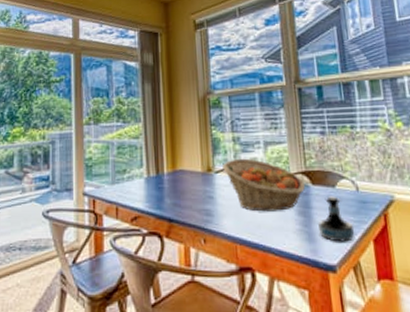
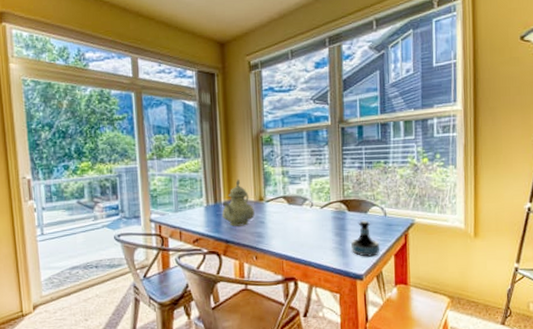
teapot: none [164,146,202,202] -> present [222,179,255,226]
fruit basket: present [223,158,306,212] -> none [273,189,343,234]

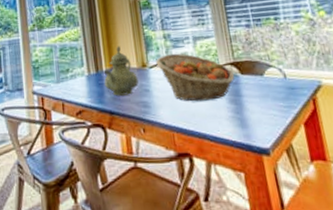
fruit basket: none [273,189,343,234] -> present [156,53,235,102]
tequila bottle: present [351,220,380,257] -> none [249,84,286,127]

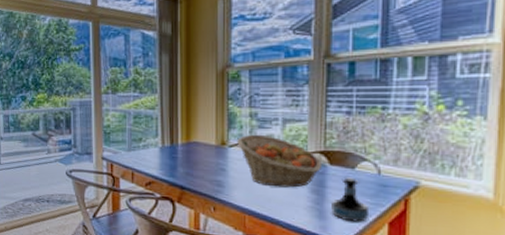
teapot: present [103,45,139,96] -> none [179,119,215,172]
tequila bottle: none [249,84,286,127] -> present [331,177,370,222]

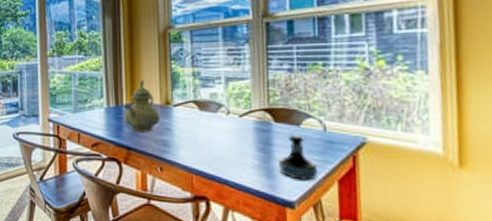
teapot: none [179,119,215,172] -> present [124,79,160,132]
fruit basket: present [237,134,323,188] -> none [181,93,268,146]

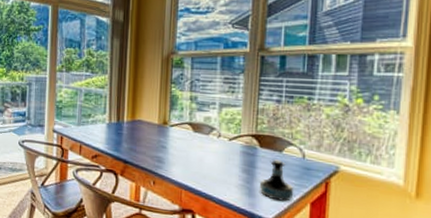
teapot: present [124,79,160,132] -> none [124,99,157,148]

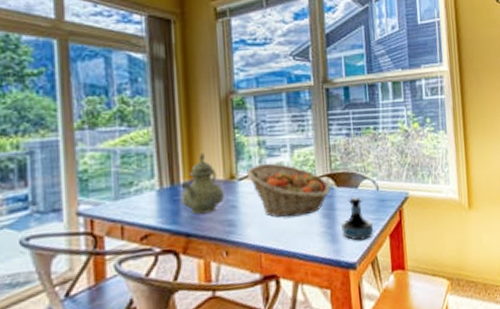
teapot: none [124,99,157,148] -> present [181,152,224,215]
fruit basket: none [178,116,254,167] -> present [247,163,331,218]

